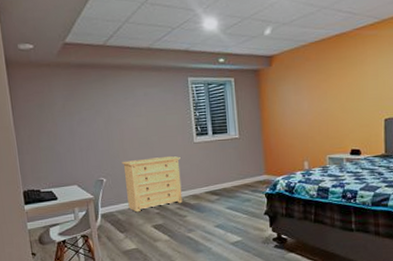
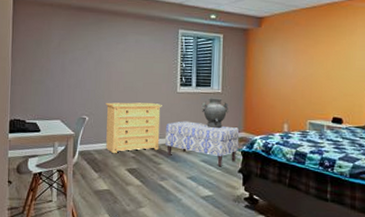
bench: none [187,170,262,212] -> present [165,121,240,167]
decorative urn: none [220,143,249,175] -> present [201,97,229,129]

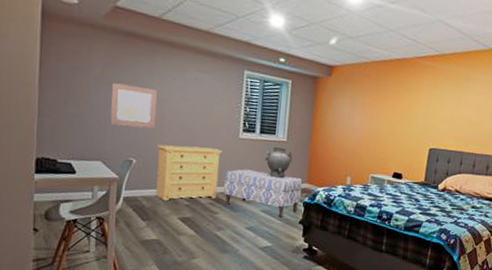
wall art: none [66,51,105,89] -> present [110,83,158,129]

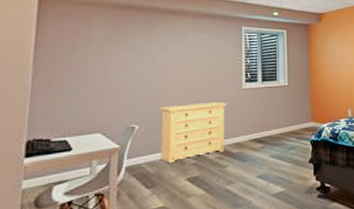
wall art: present [110,83,158,129] -> none [110,53,159,95]
bench: present [224,169,303,218] -> none [231,117,308,160]
decorative urn: present [264,146,294,179] -> none [268,91,297,122]

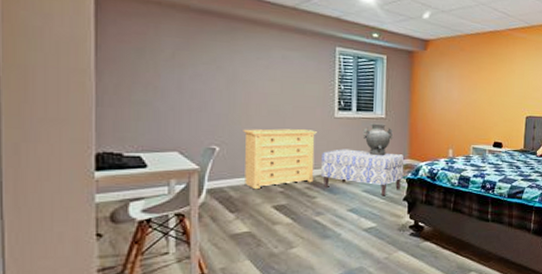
bench: none [231,117,308,160] -> present [321,149,405,197]
decorative urn: none [268,91,297,122] -> present [362,123,394,156]

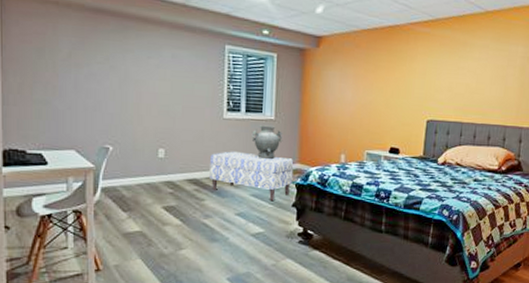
dresser: present [243,129,317,190] -> none [134,129,206,190]

